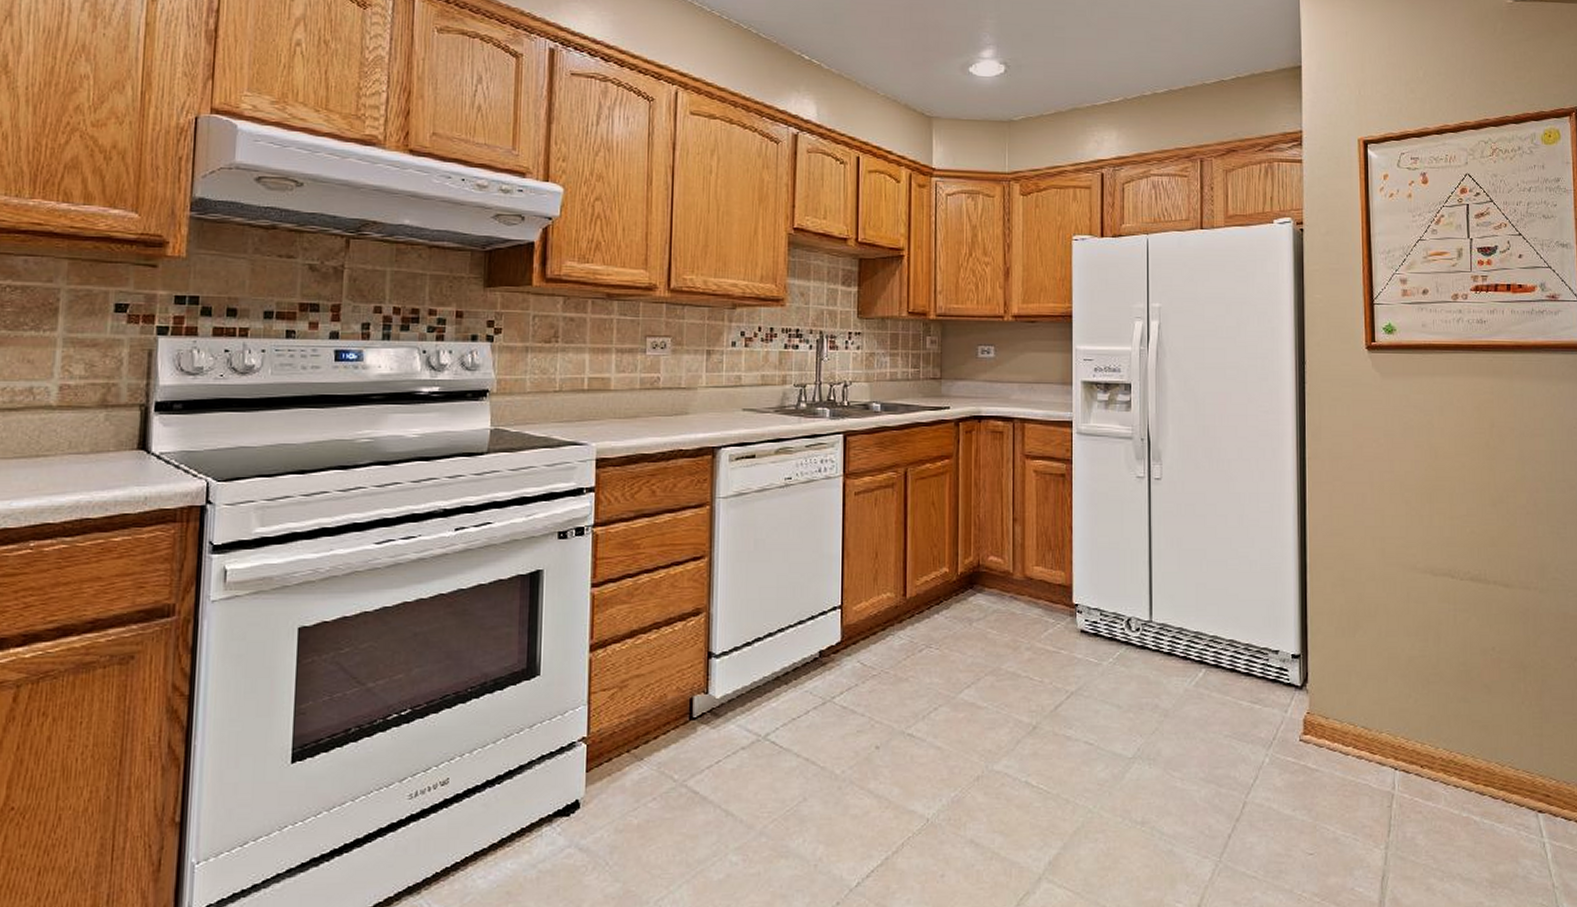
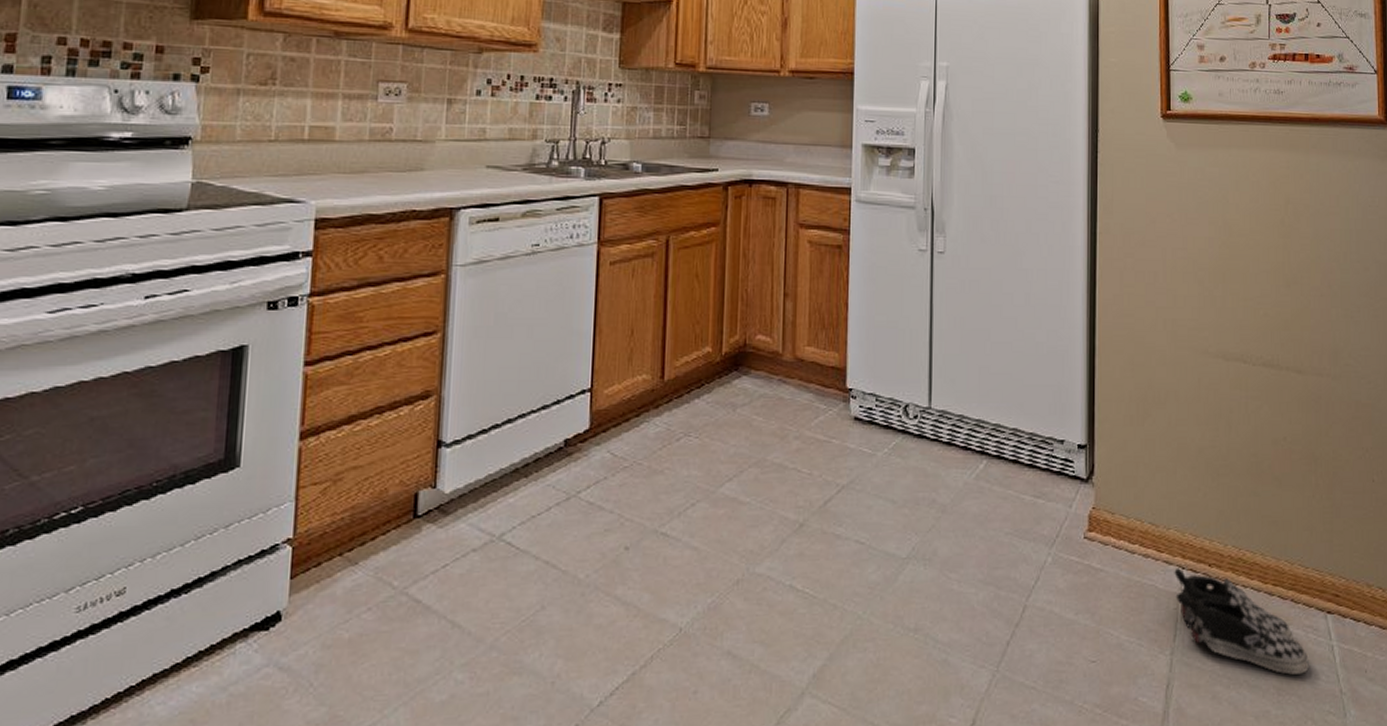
shoe: none [1387,769,1521,869] -> present [1174,568,1309,675]

